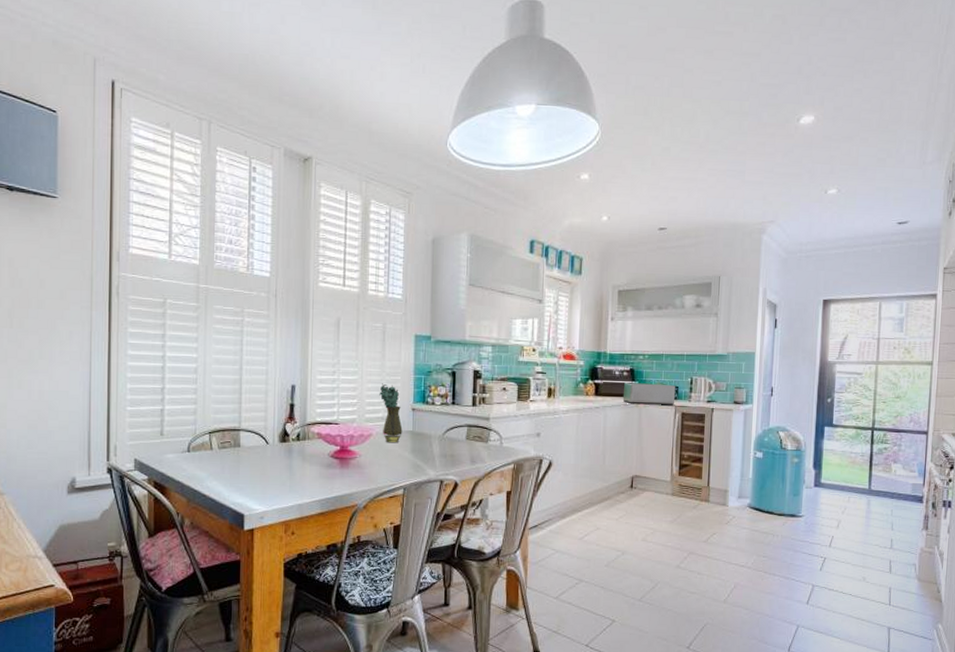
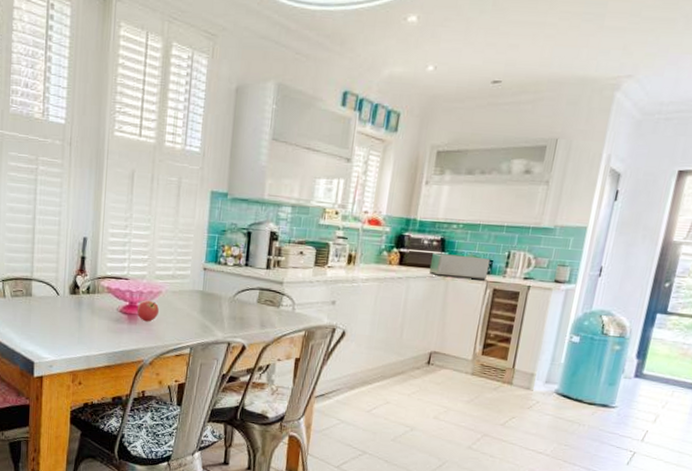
fruit: none [348,443,371,466] -> present [136,300,160,322]
vase: present [379,383,403,442] -> none [171,240,193,301]

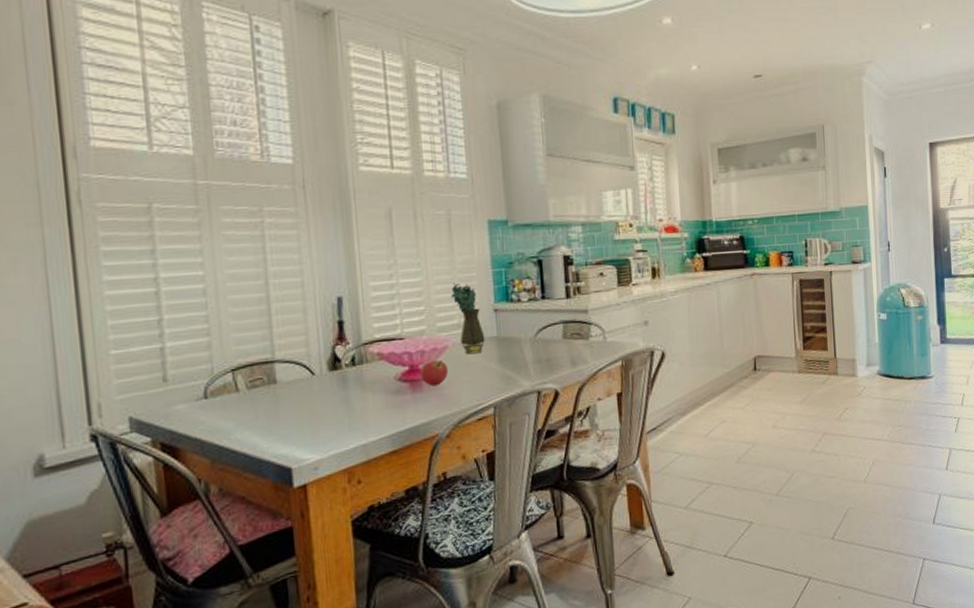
vase: none [171,240,193,301] -> present [451,283,485,354]
toaster: present [429,253,491,281] -> none [734,249,791,277]

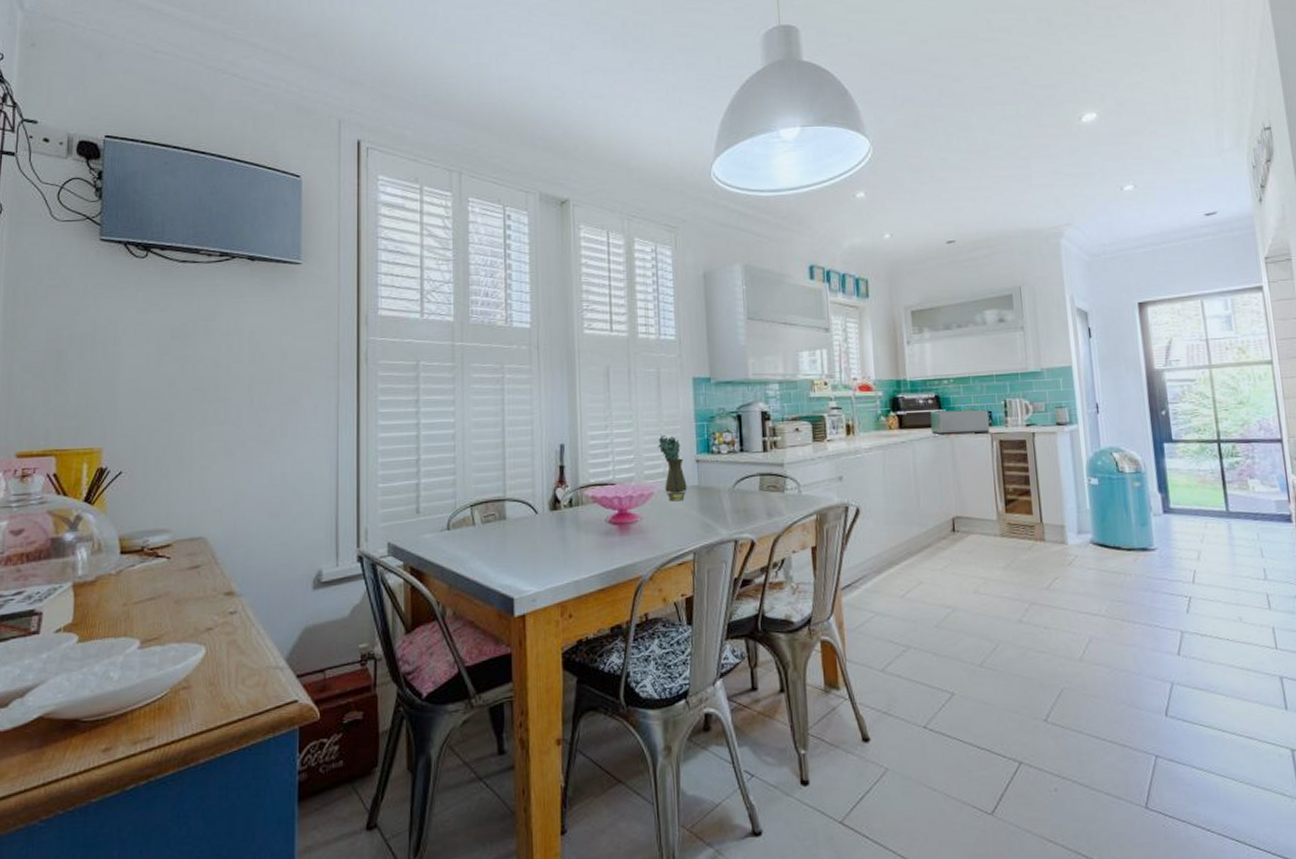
fruit: present [419,359,449,387] -> none [628,504,654,530]
toaster: none [734,249,791,277] -> present [930,409,990,436]

